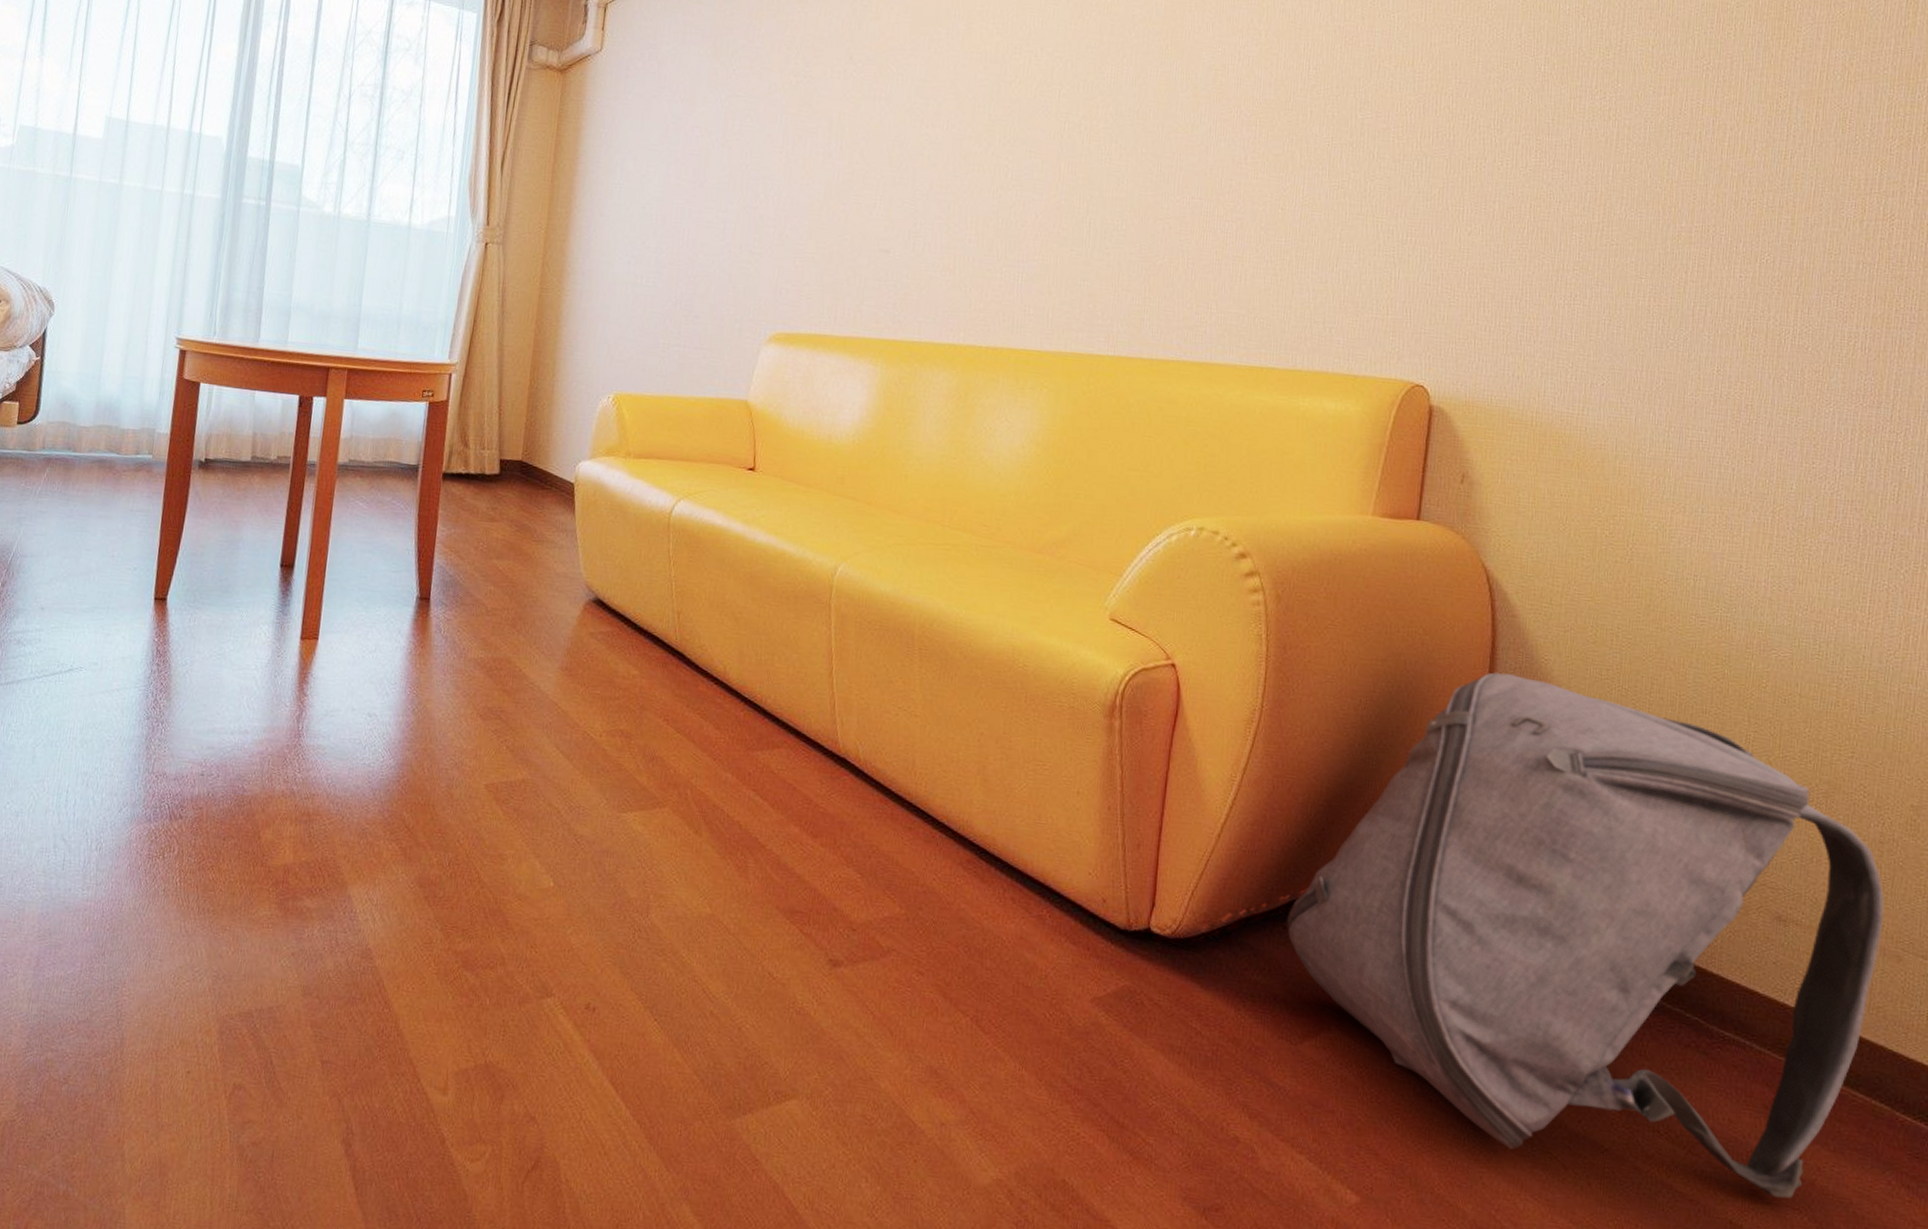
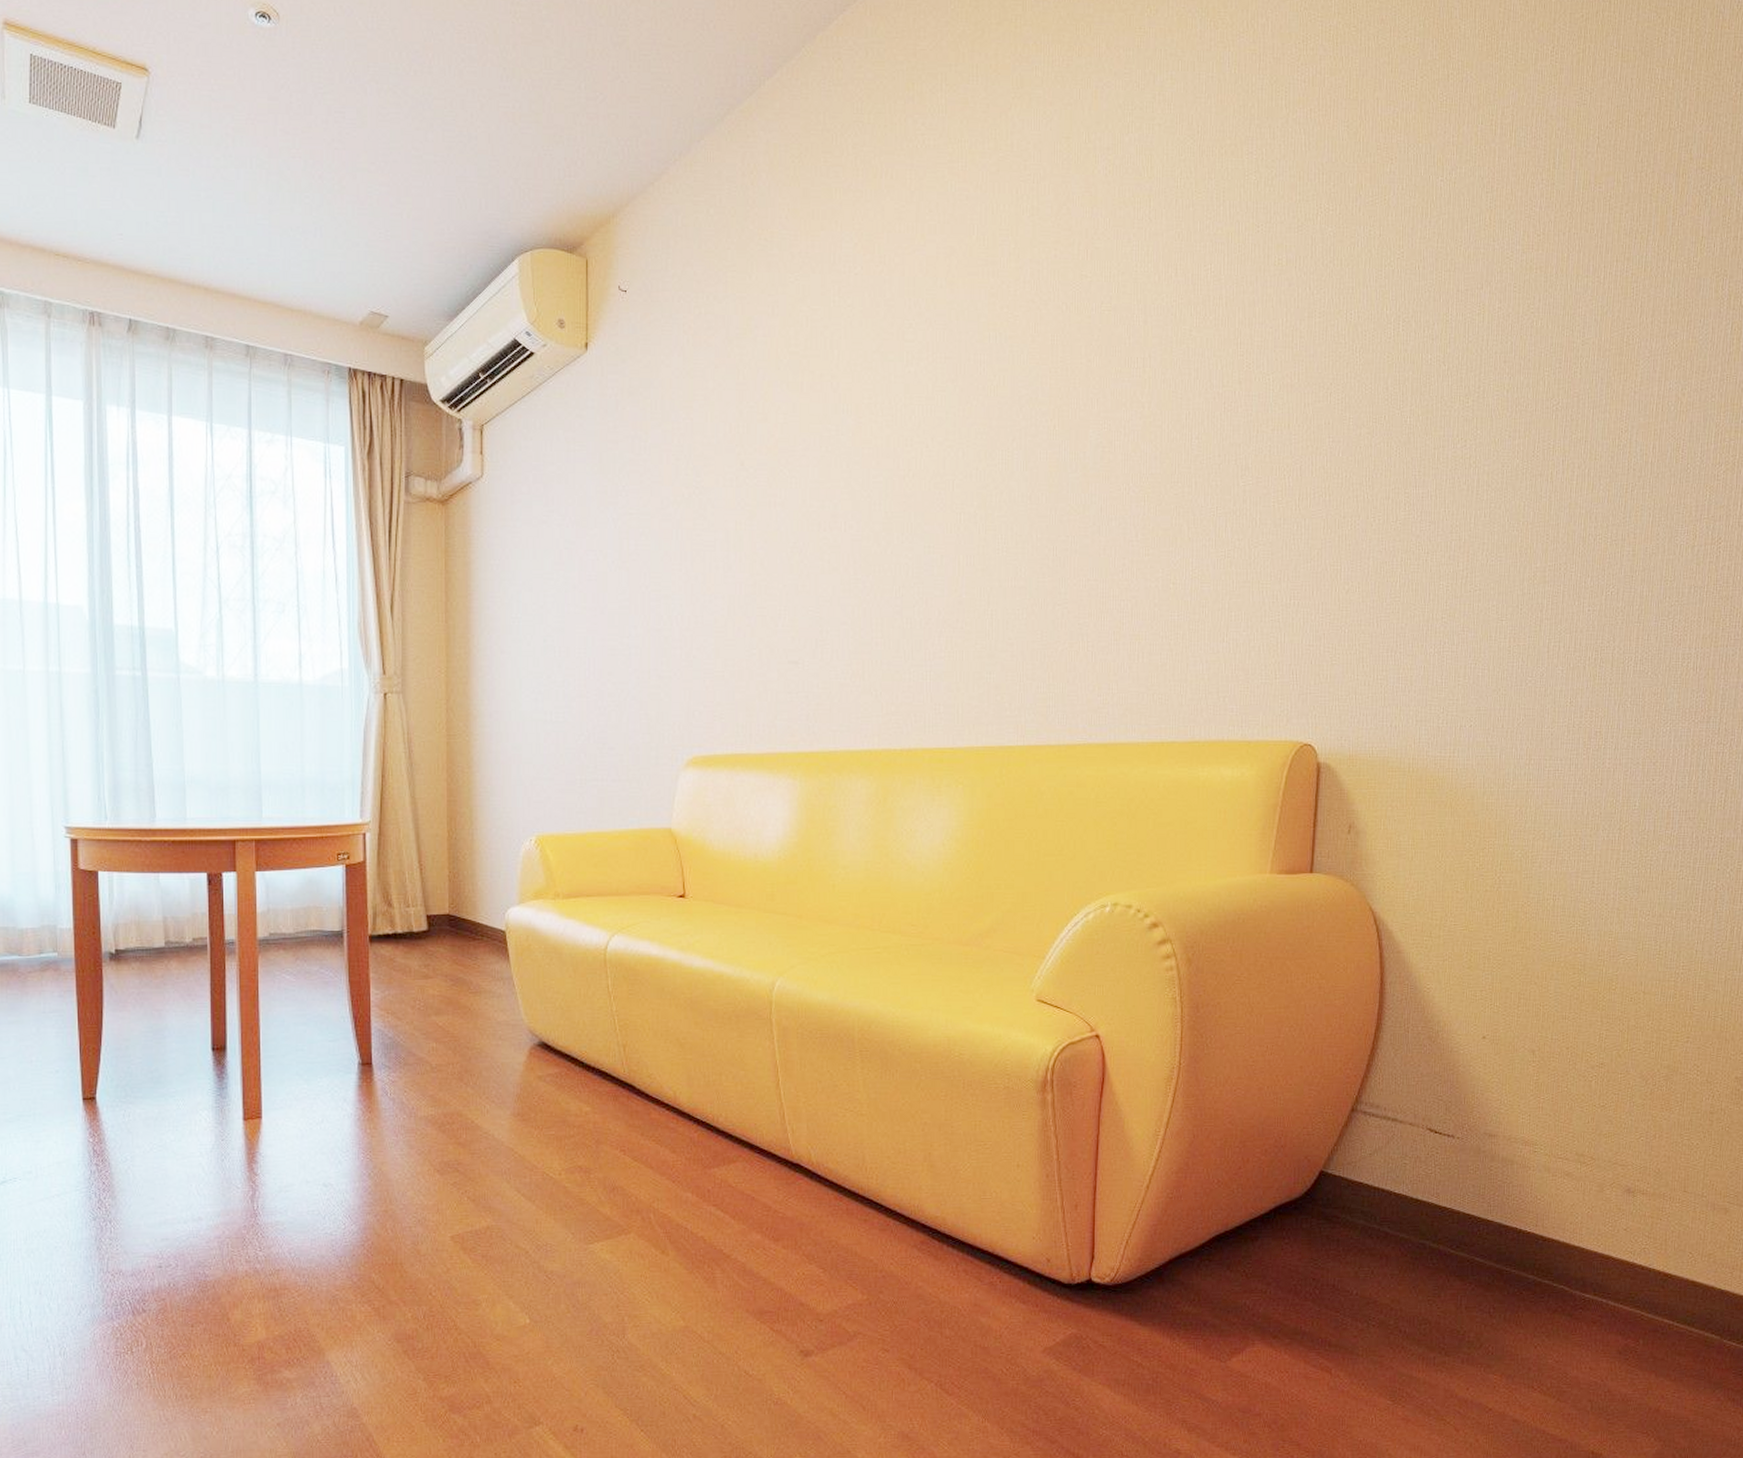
backpack: present [1286,672,1884,1199] -> none [1211,1005,1714,1427]

